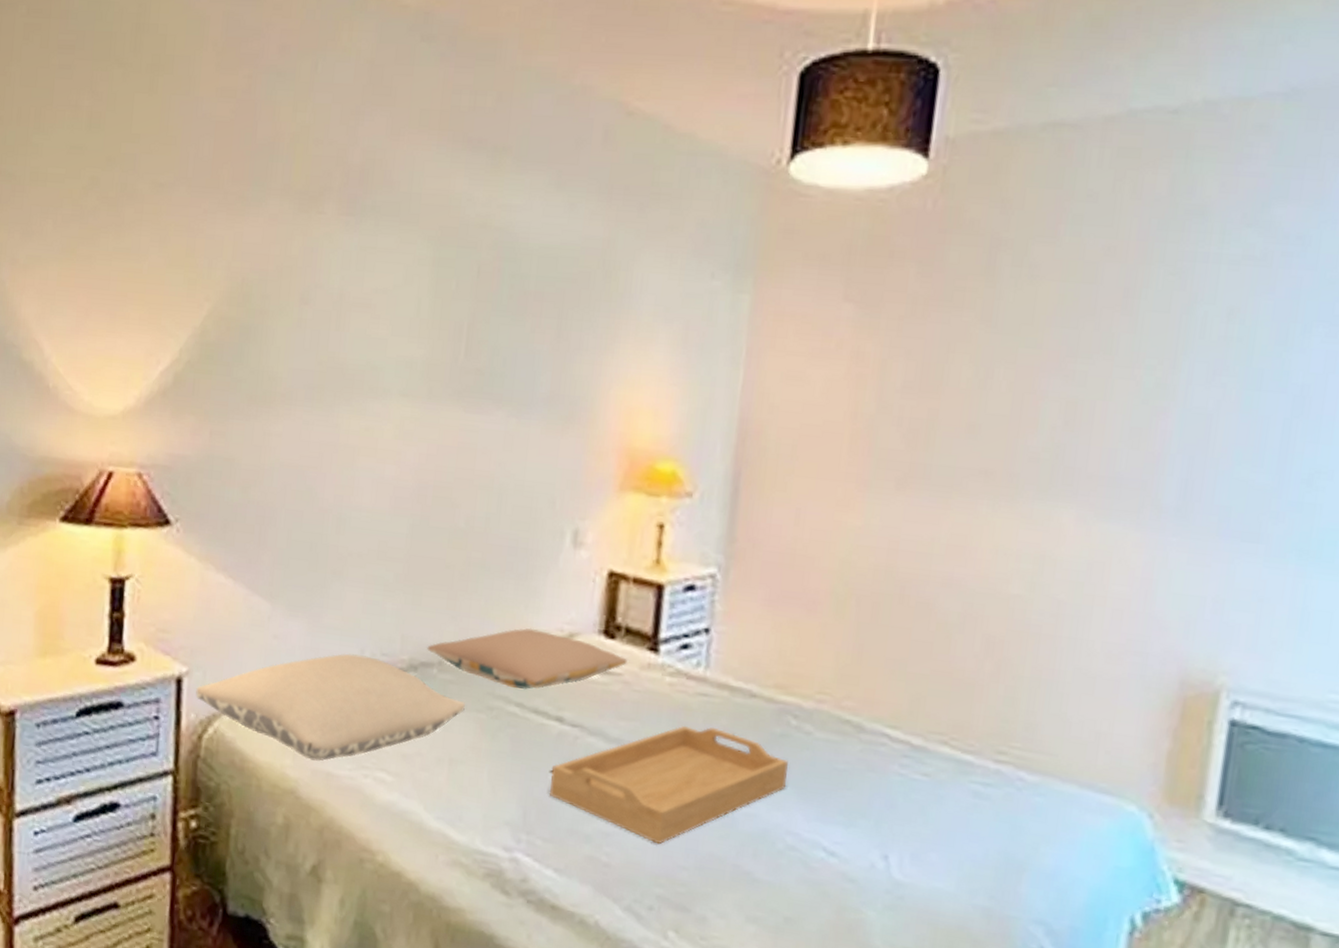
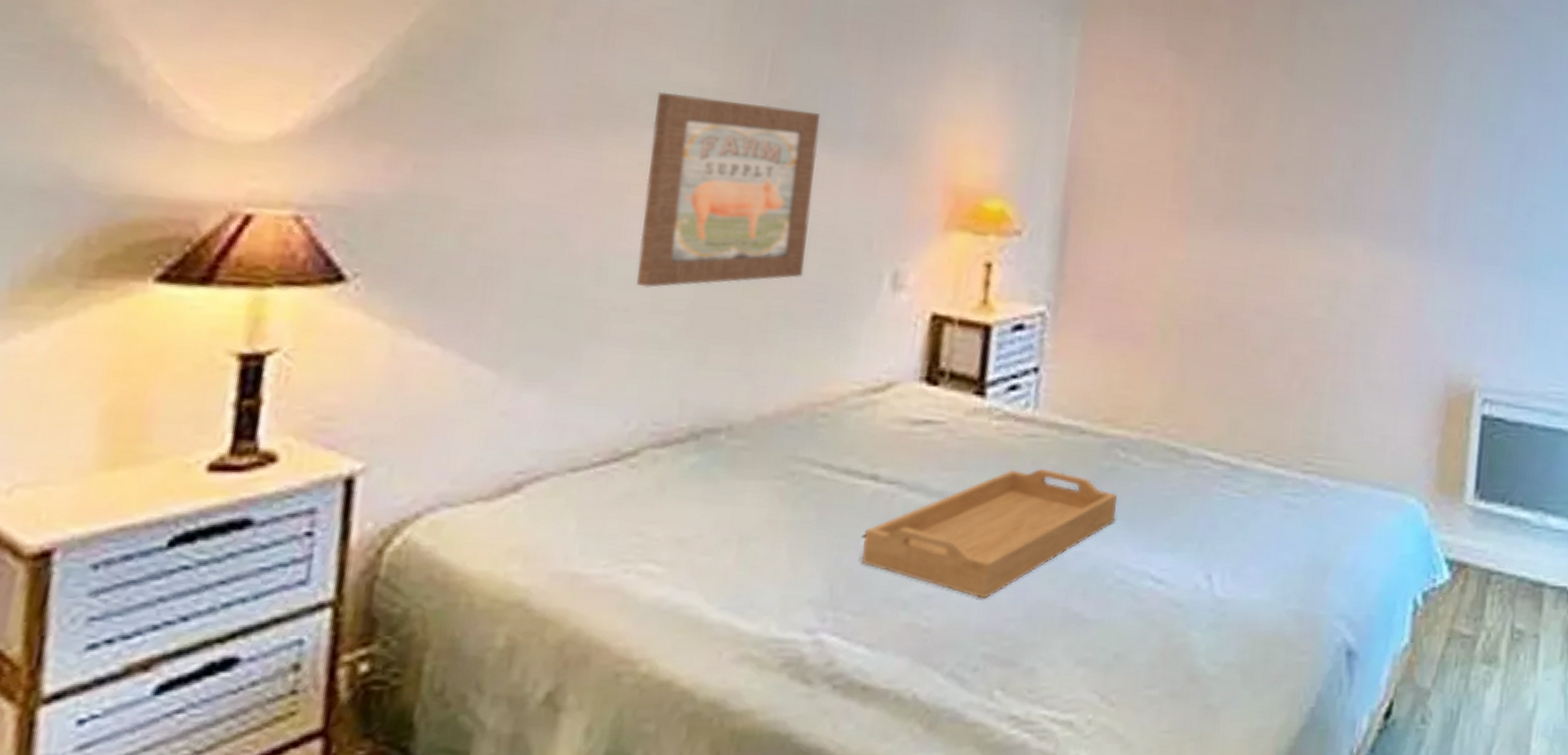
pillow: present [196,653,465,762] -> none [375,426,761,563]
wall art: none [366,365,509,537] -> present [637,91,820,288]
pillow: present [427,628,627,690] -> none [713,380,951,449]

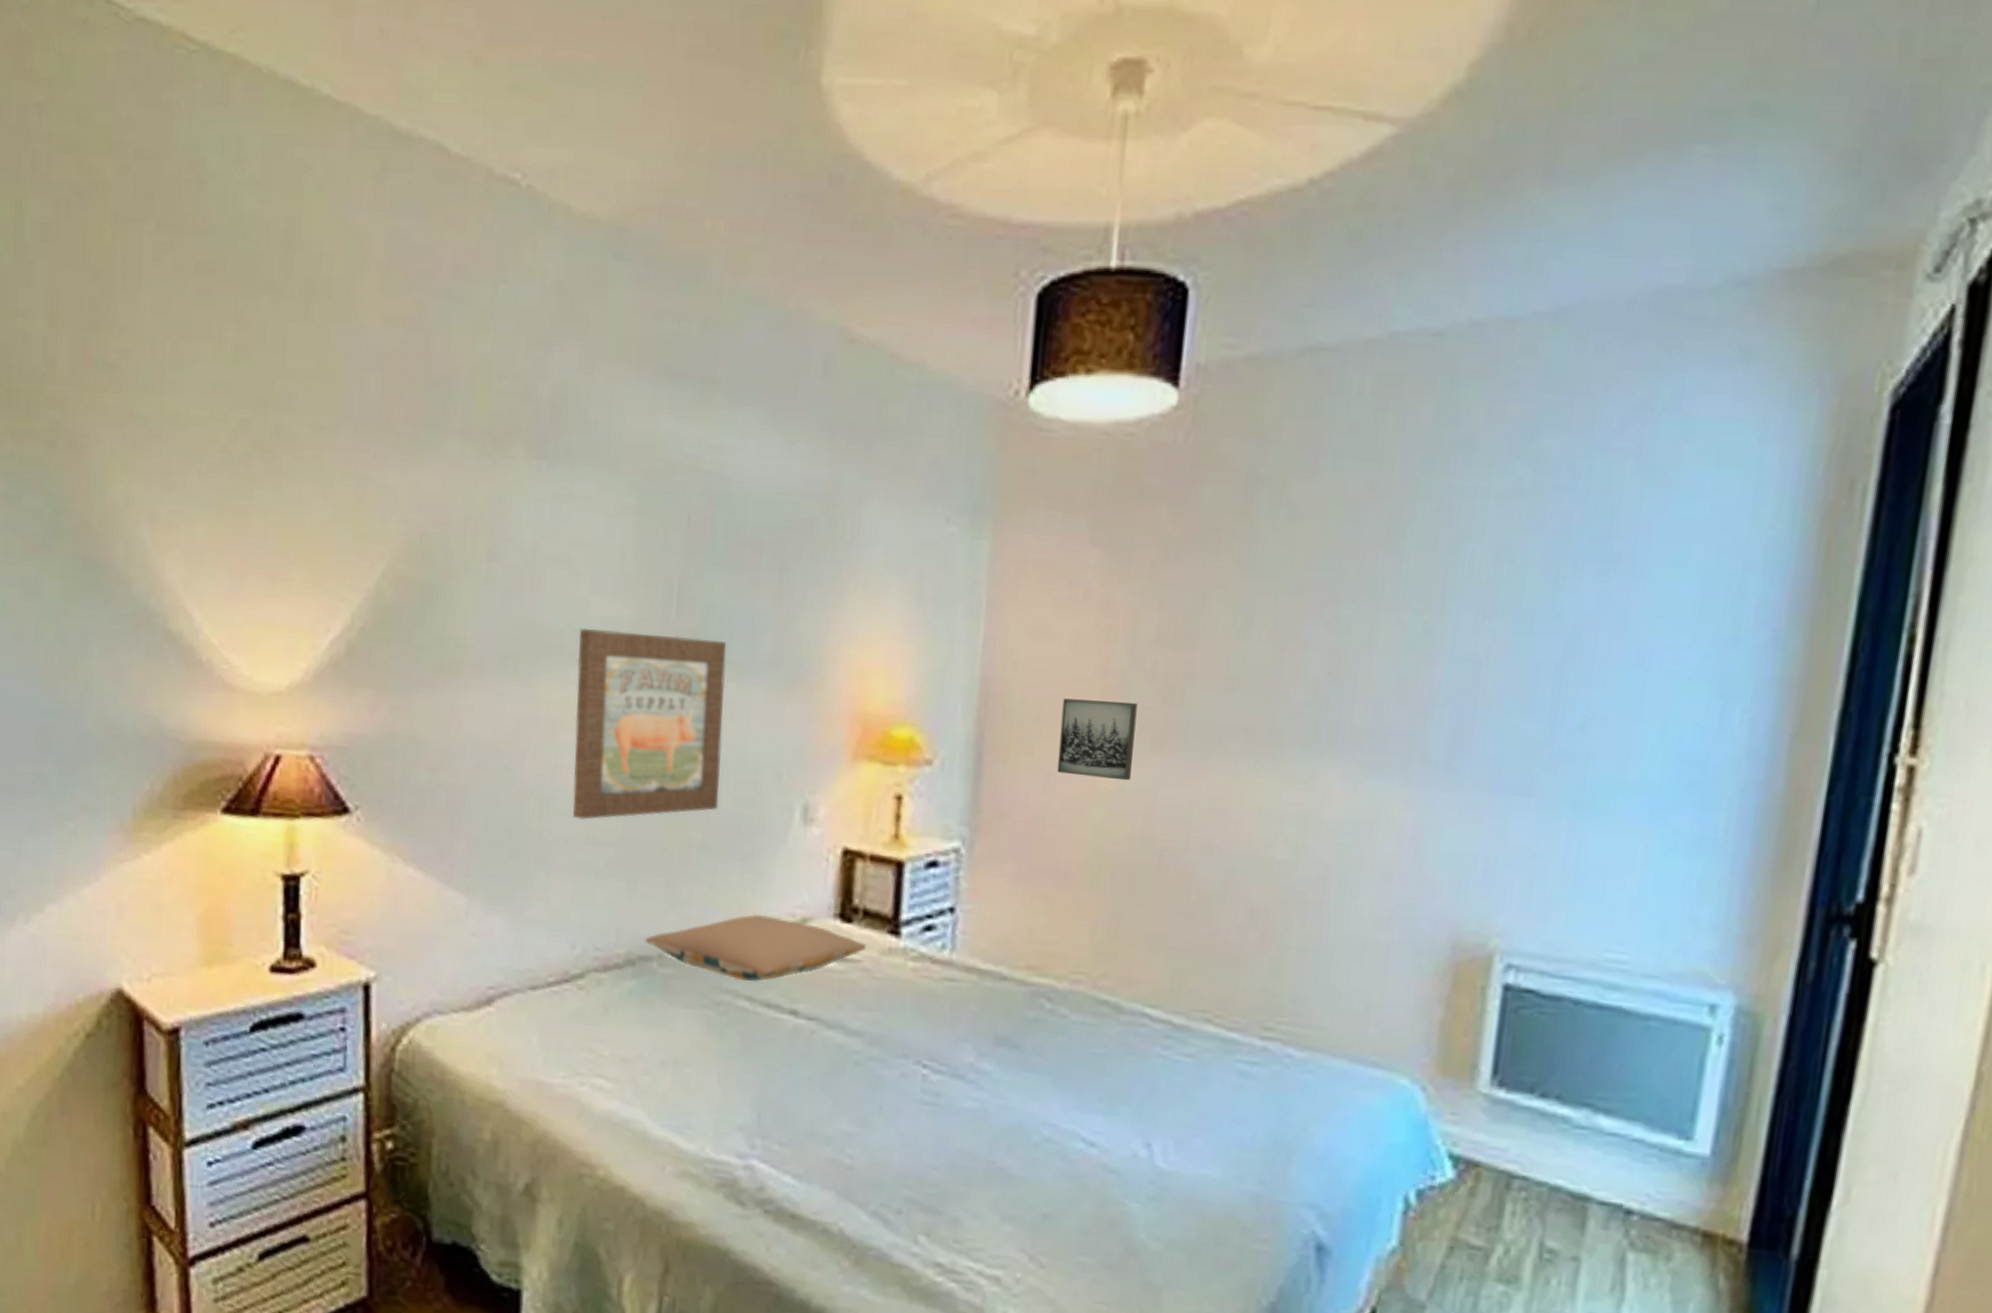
pillow: none [713,380,951,449] -> present [645,914,866,982]
serving tray: present [862,469,1117,599] -> none [786,1013,1043,1143]
wall art: none [1134,178,1204,251] -> present [1056,698,1137,781]

